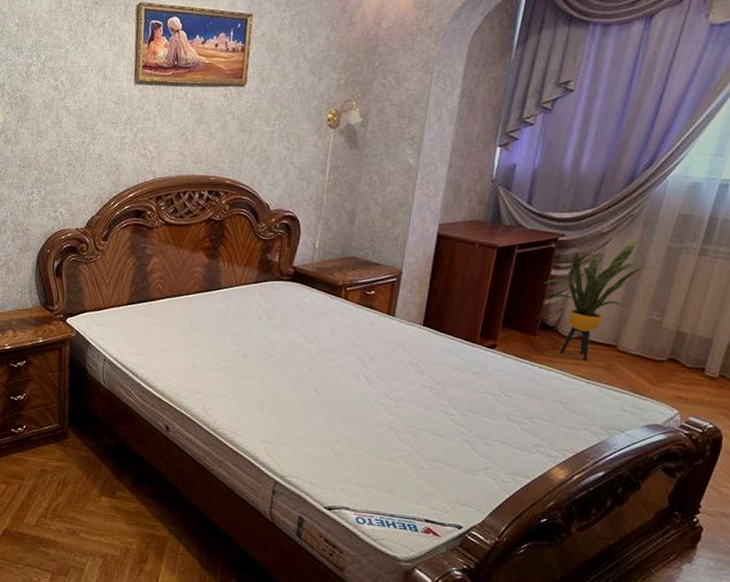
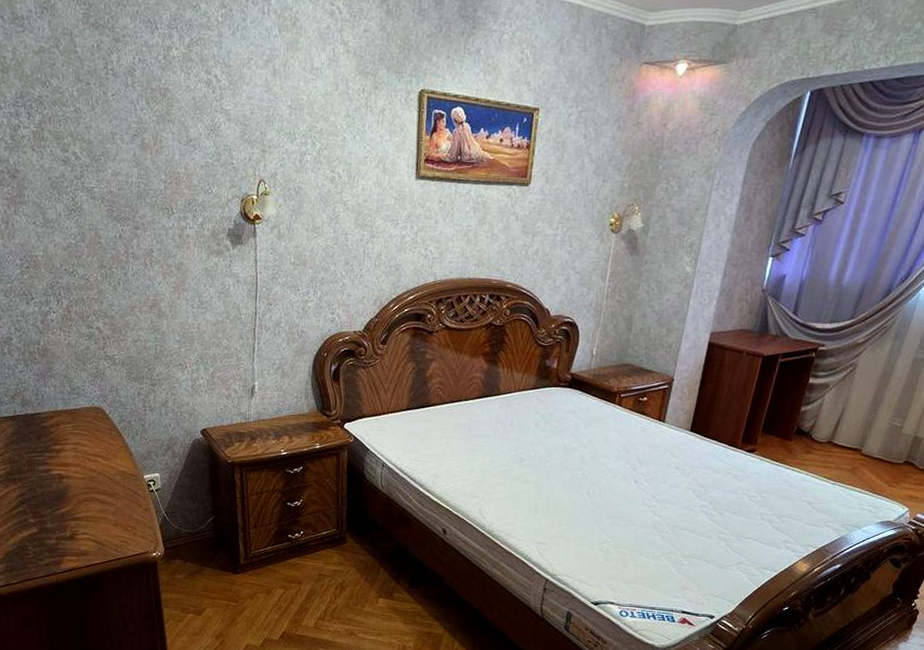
house plant: present [544,241,654,360] -> none [802,352,900,463]

